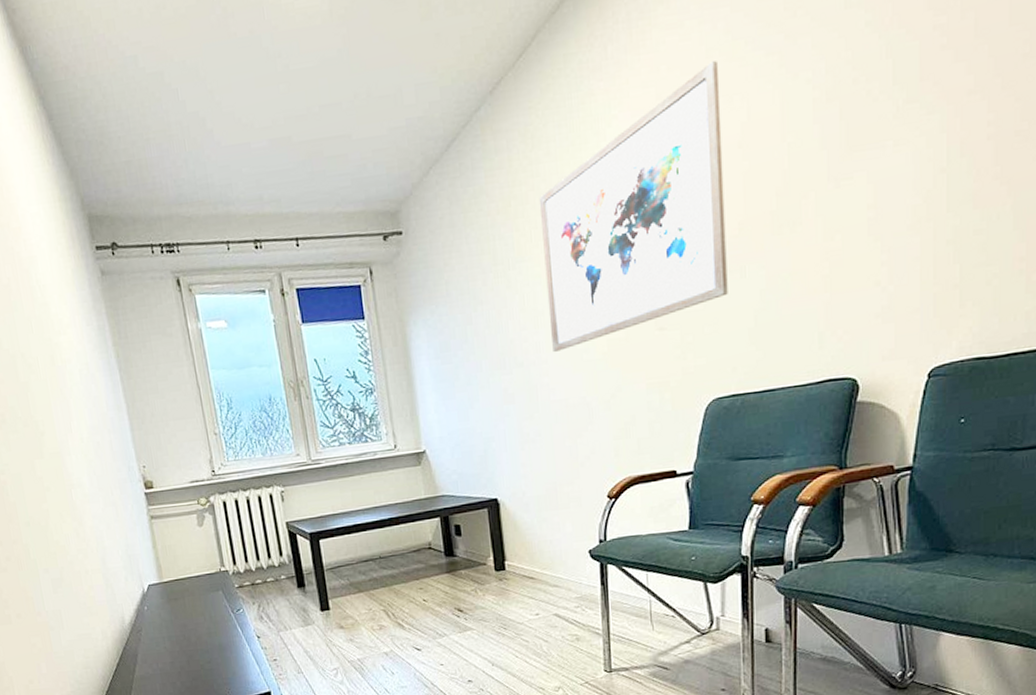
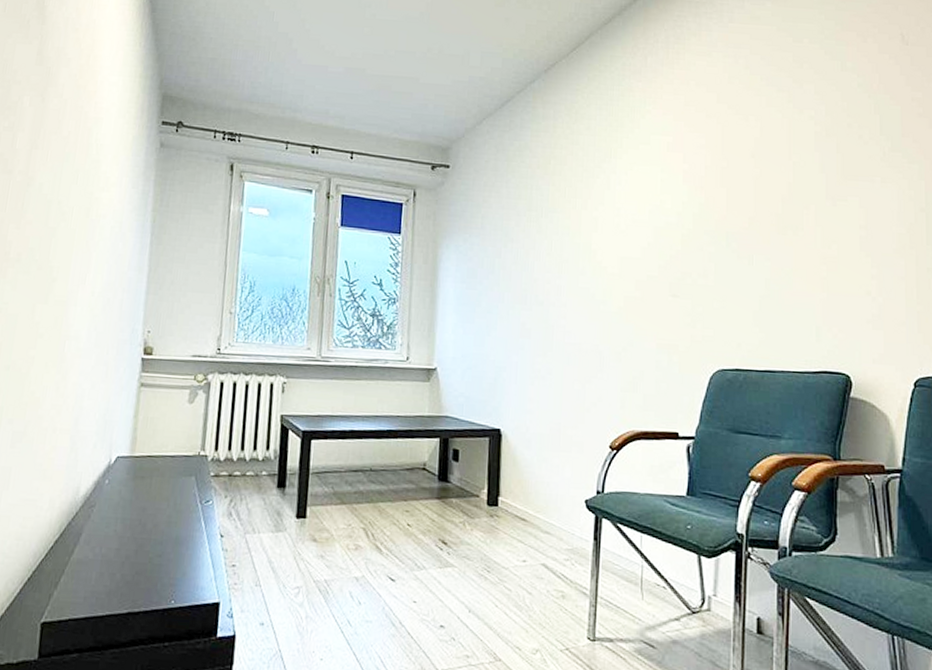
wall art: present [538,61,728,352] -> none [573,87,739,298]

